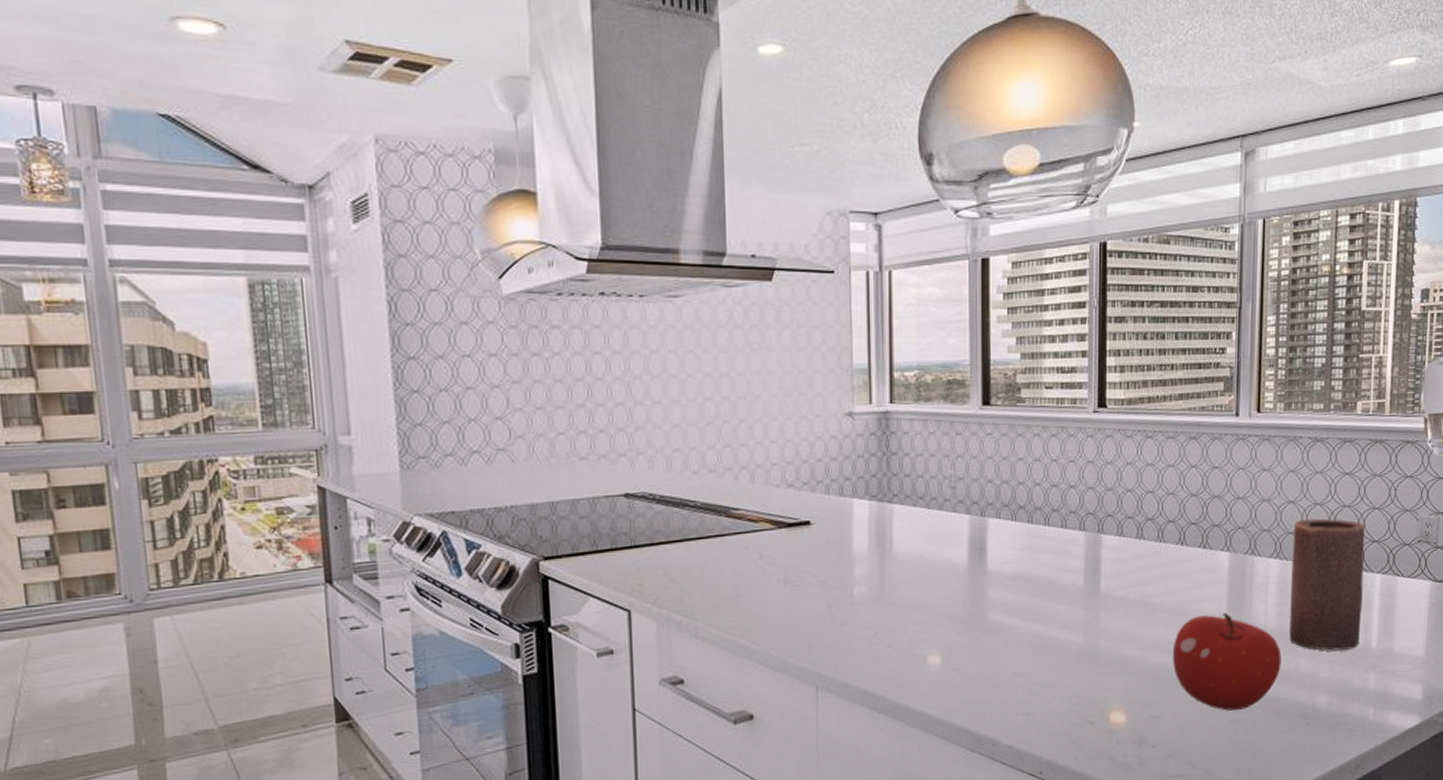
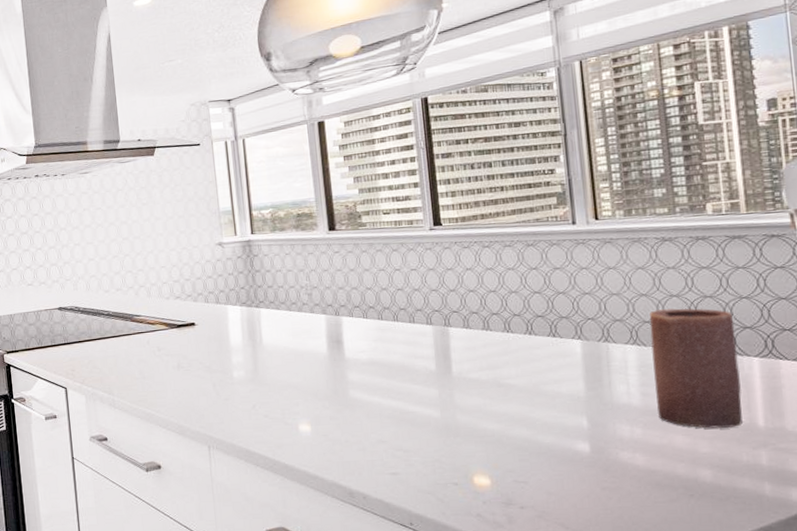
fruit: present [1172,612,1281,711] -> none [531,392,653,480]

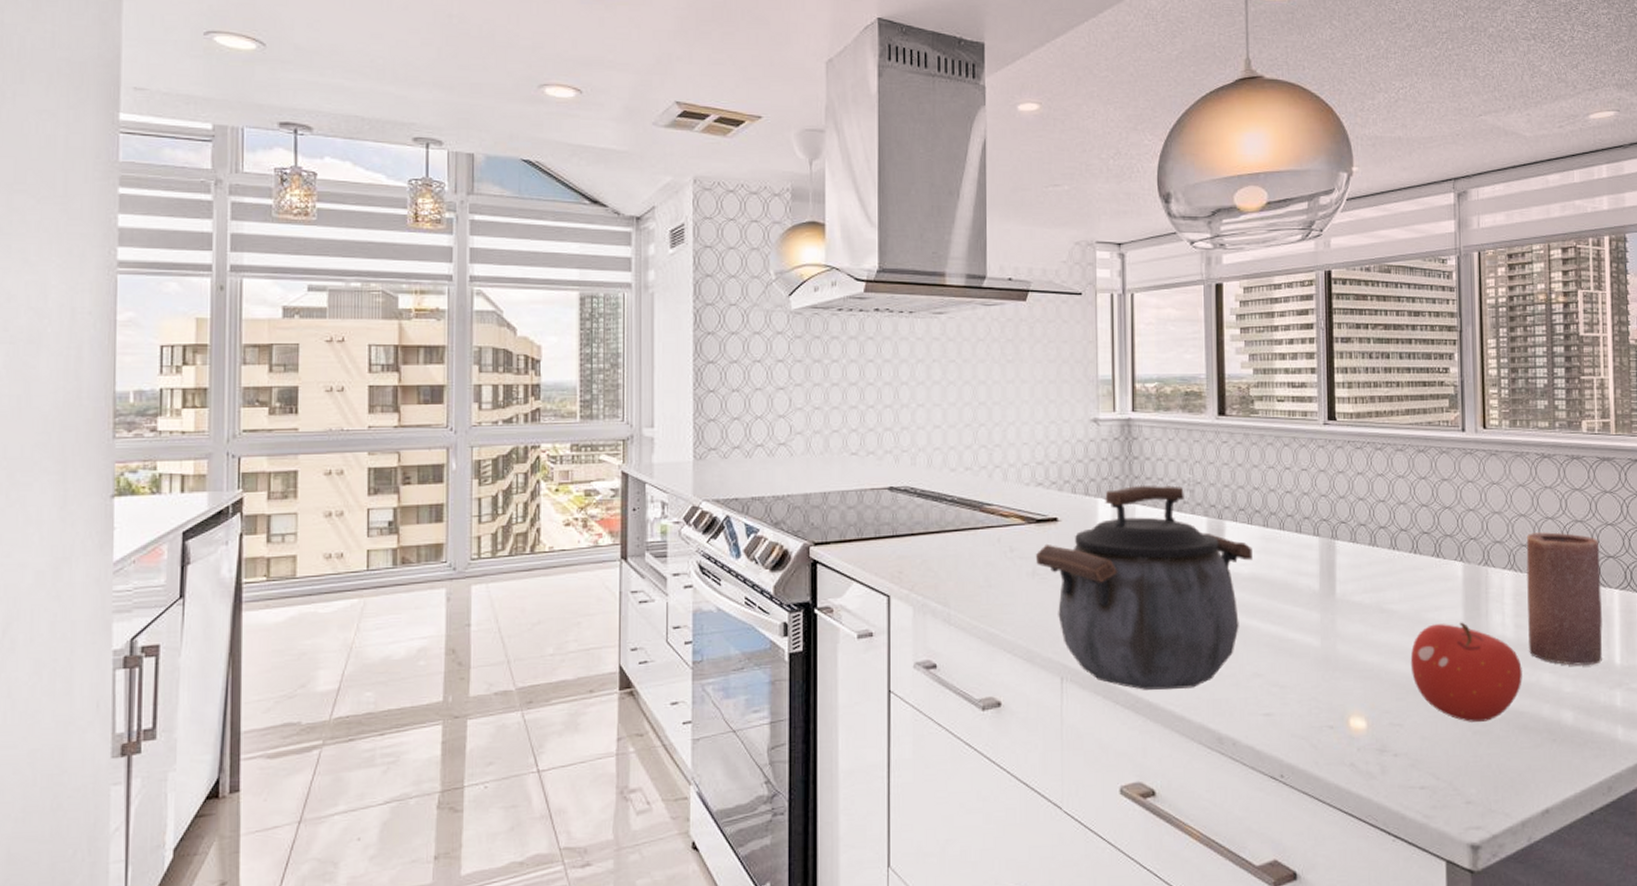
kettle: none [178,291,370,455] -> present [1035,485,1253,690]
fruit: none [531,392,653,480] -> present [1410,622,1522,722]

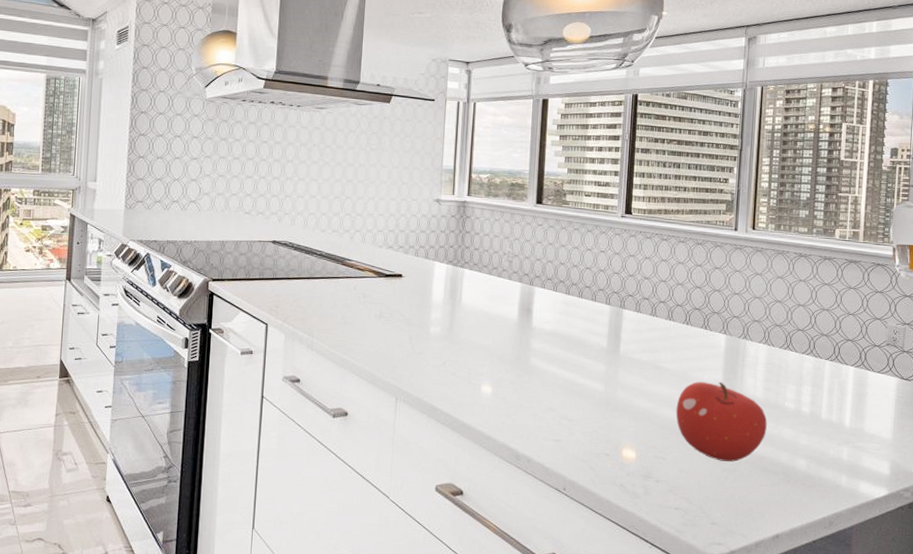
kettle: present [1035,485,1253,690] -> none [382,254,555,415]
candle: present [1526,532,1603,666] -> none [774,316,841,425]

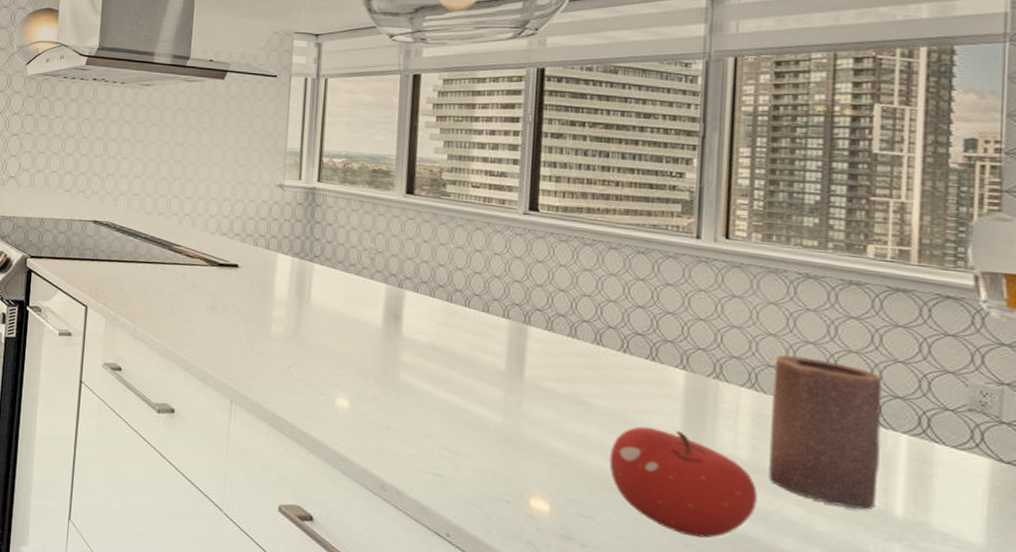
candle: none [774,316,841,425] -> present [769,354,882,510]

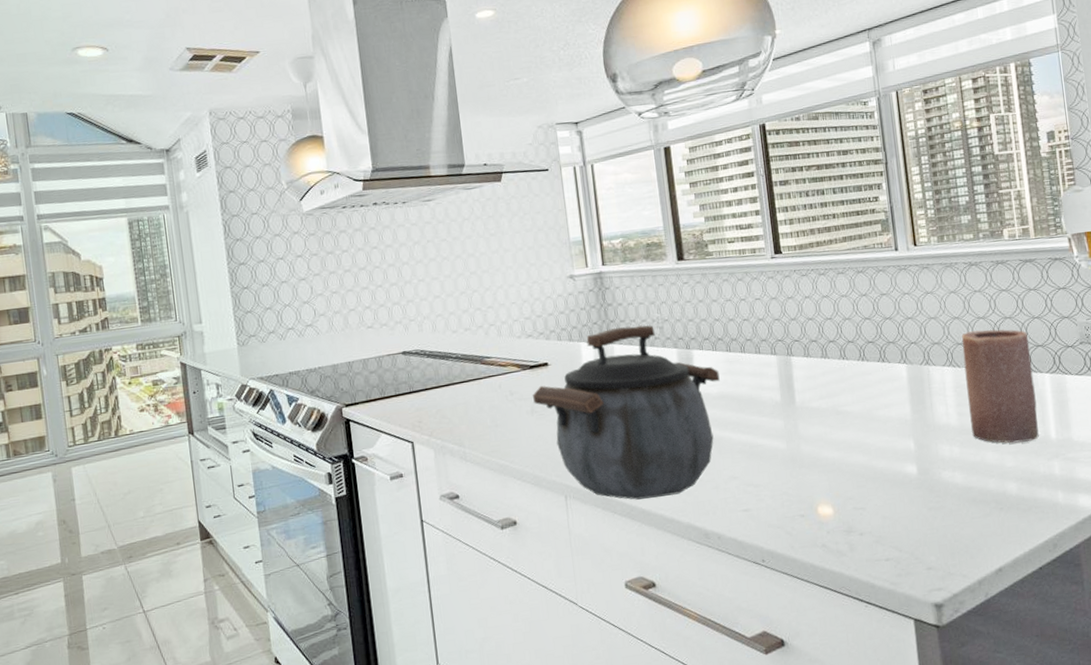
kettle: none [215,247,433,435] -> present [532,325,720,500]
fruit: present [609,426,757,538] -> none [866,415,969,501]

